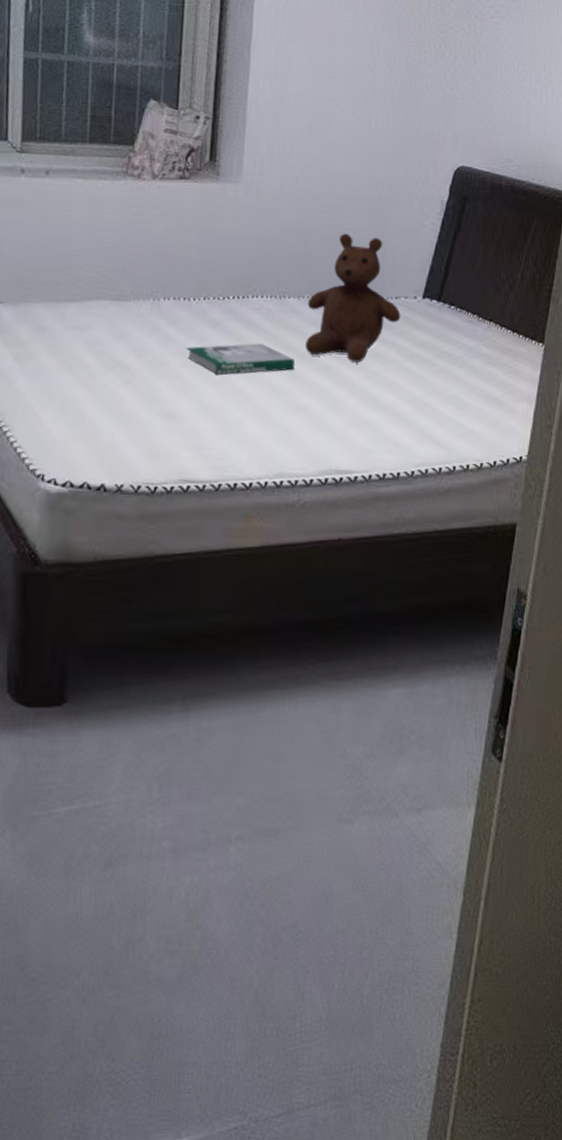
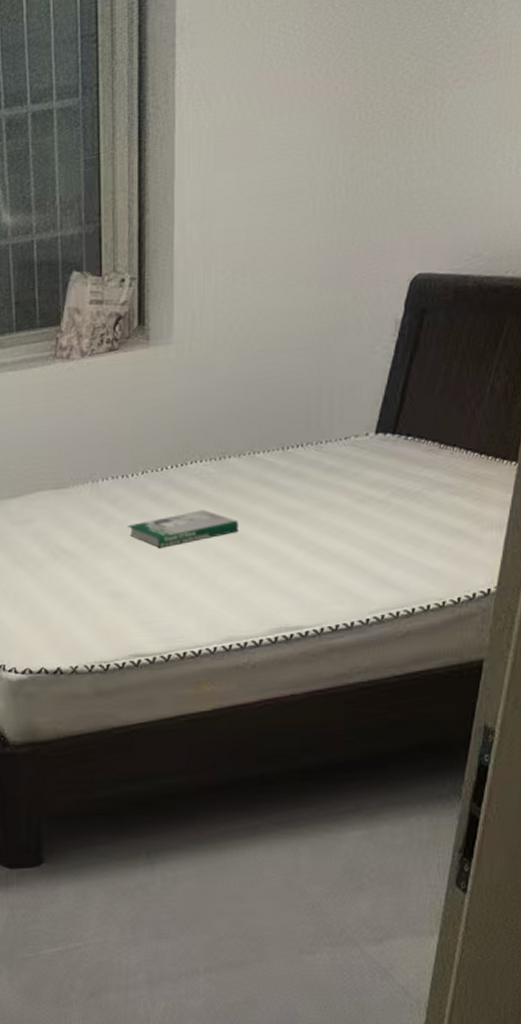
teddy bear: present [305,233,401,363] -> none [249,376,351,515]

